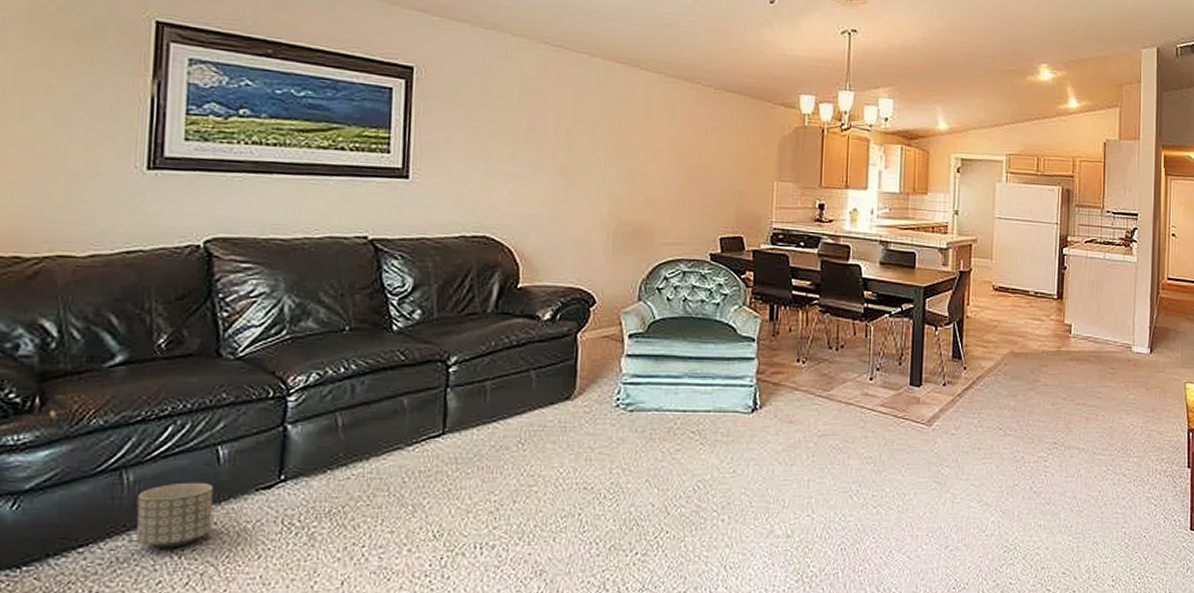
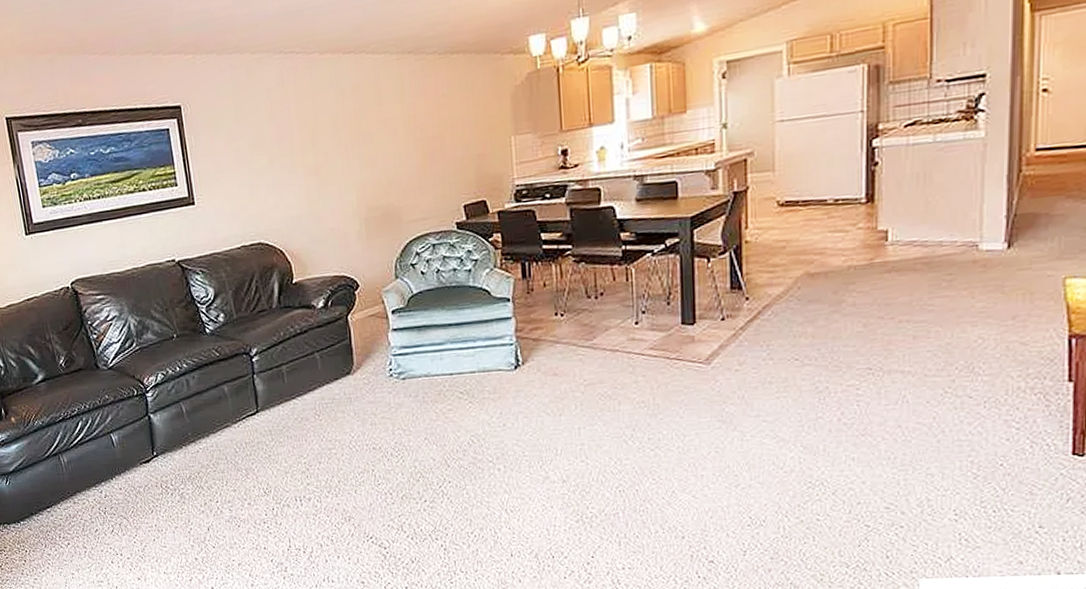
planter: present [136,482,214,548] -> none [71,460,119,507]

